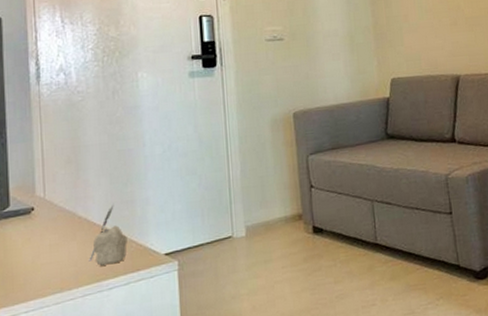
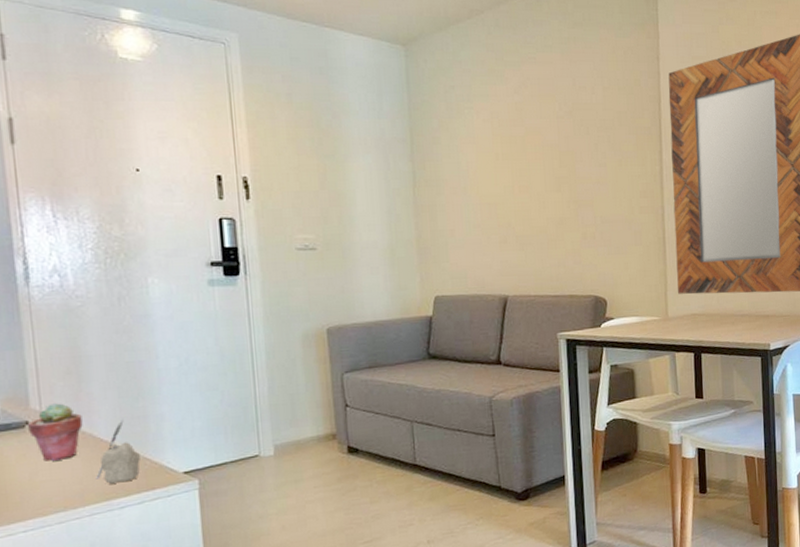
potted succulent: none [32,190,79,245] -> present [27,403,83,462]

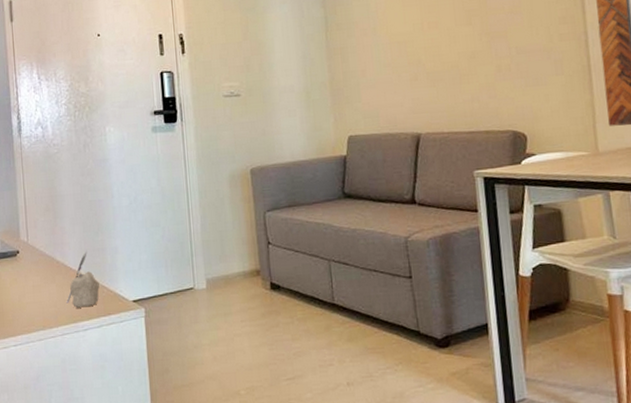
potted succulent: present [27,403,83,462] -> none [18,236,57,286]

